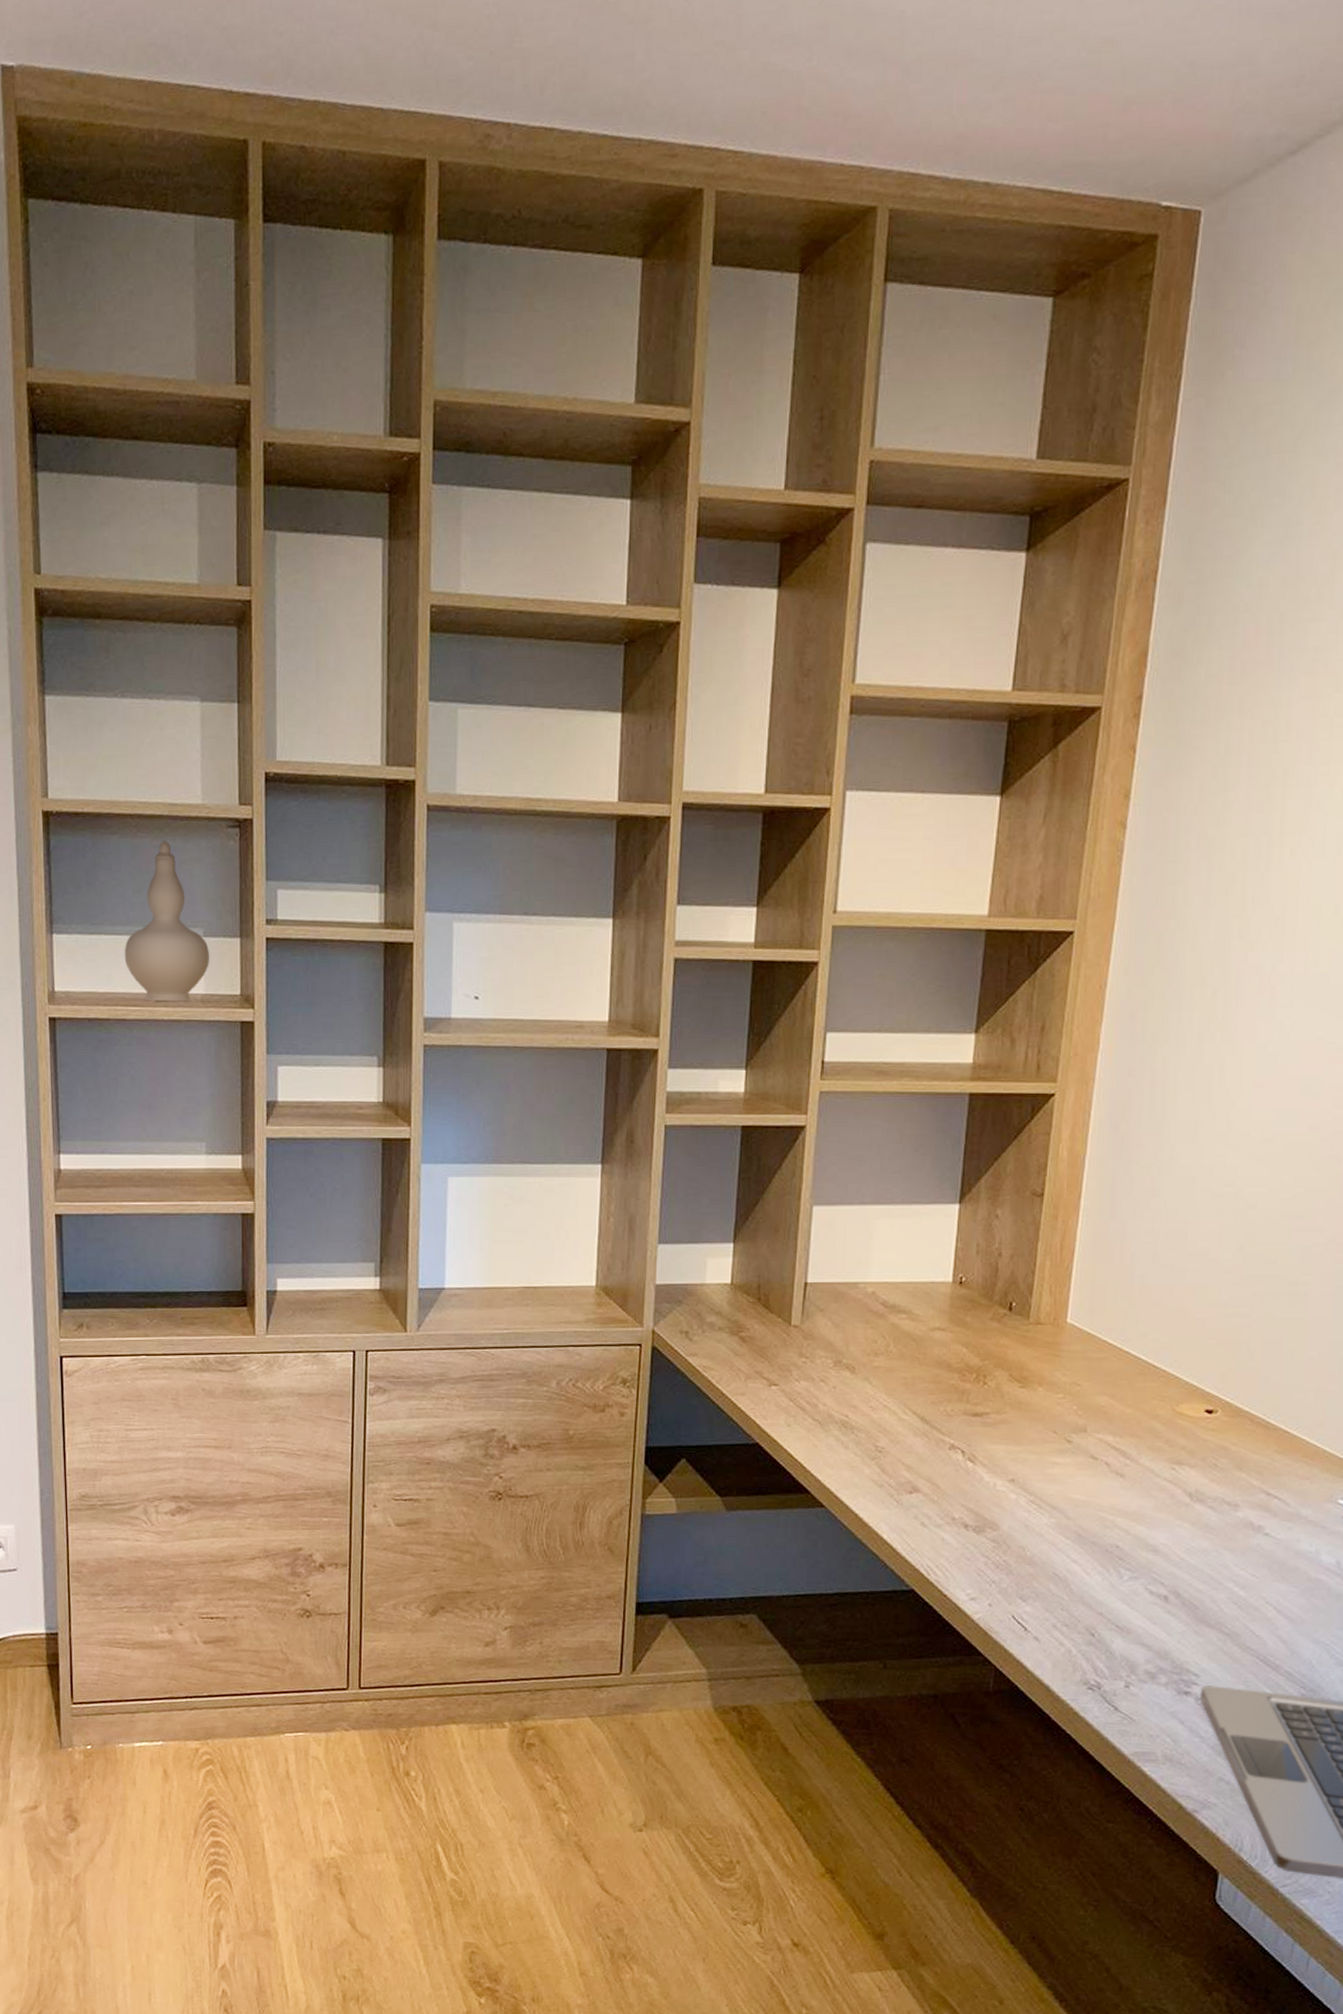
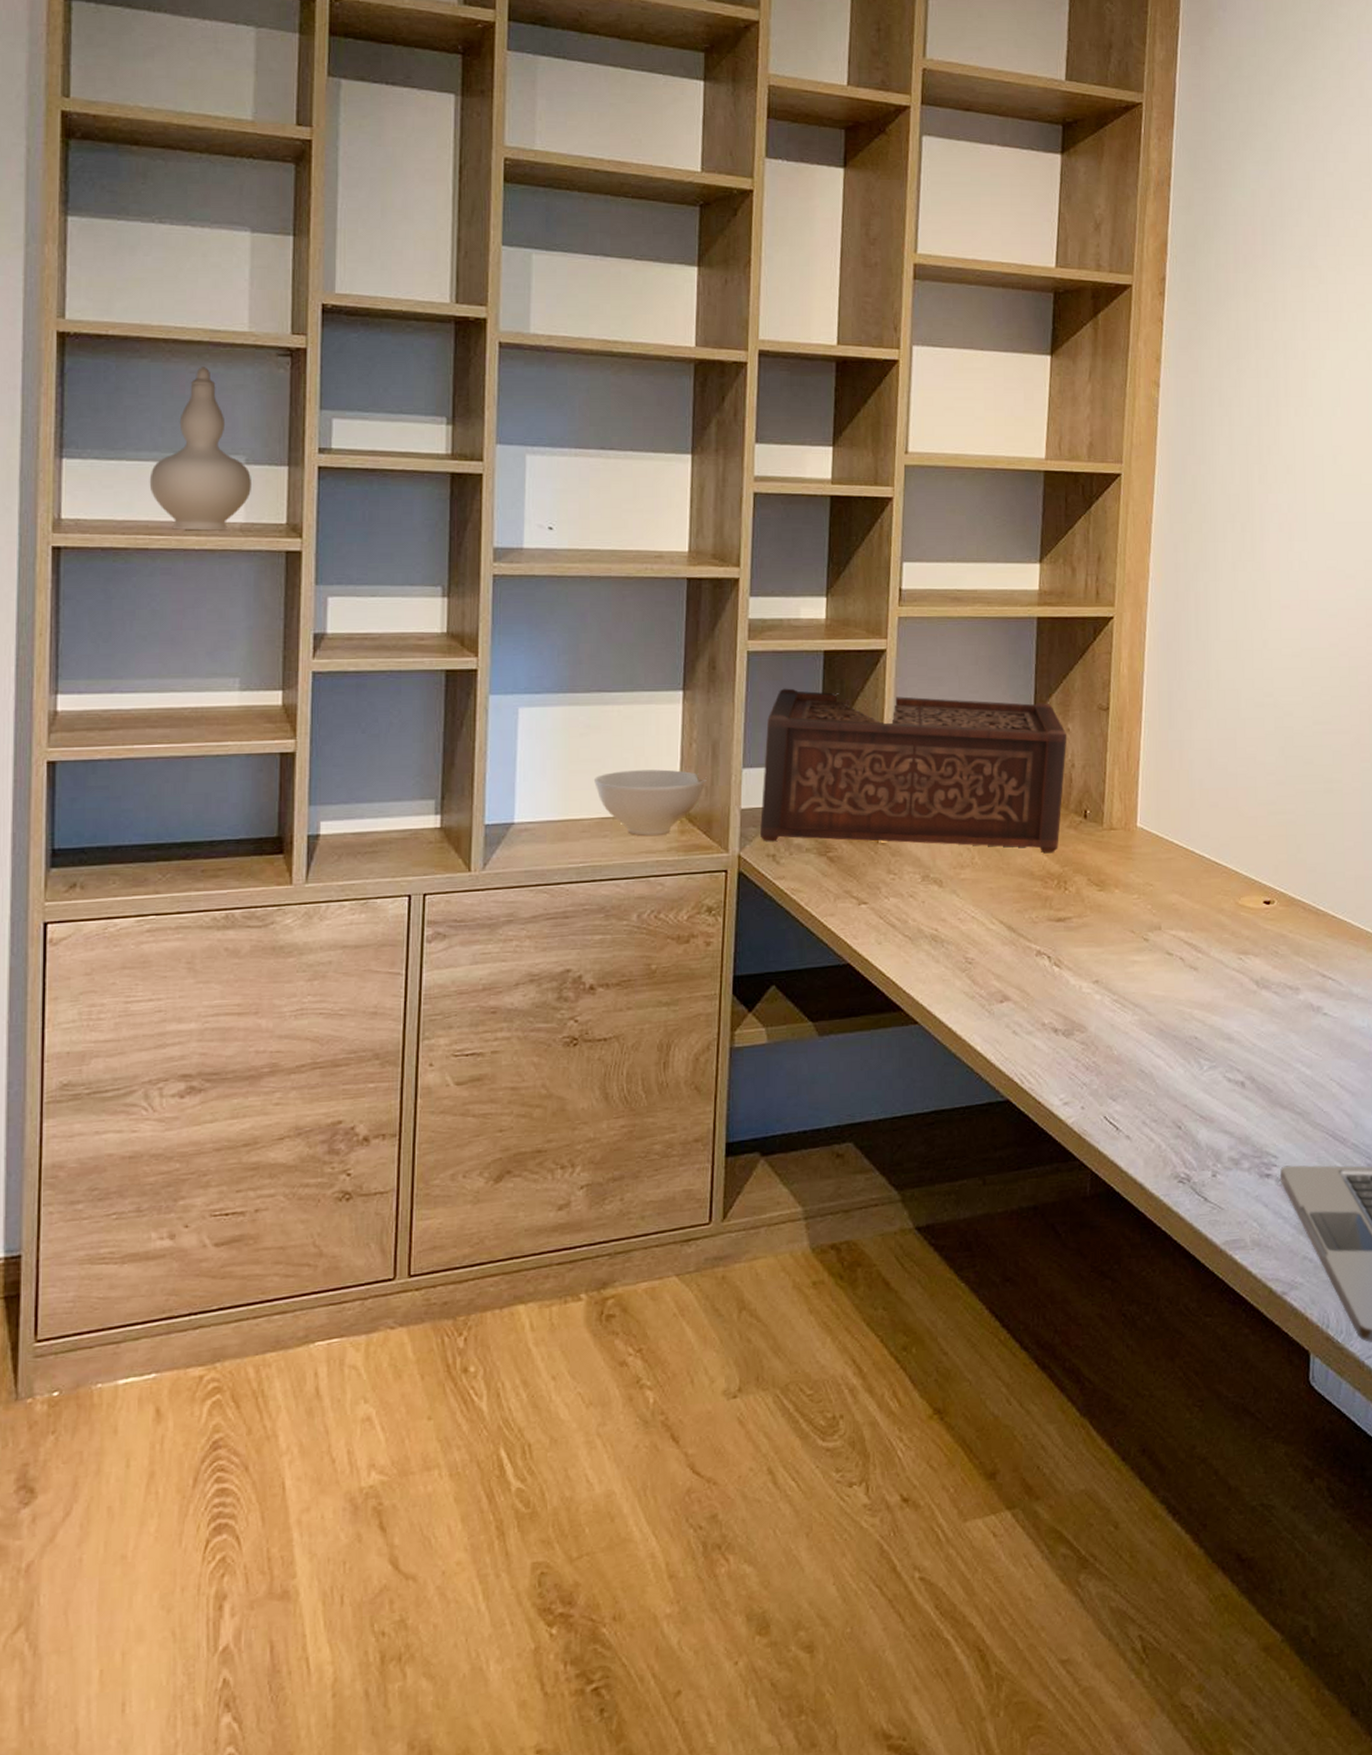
bowl: none [516,1242,623,1307] -> present [593,769,707,837]
decorative box: none [674,1164,996,1344] -> present [760,688,1068,853]

